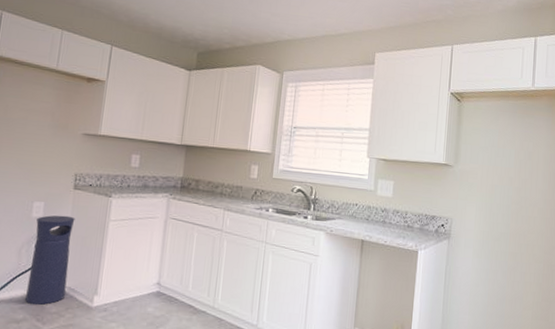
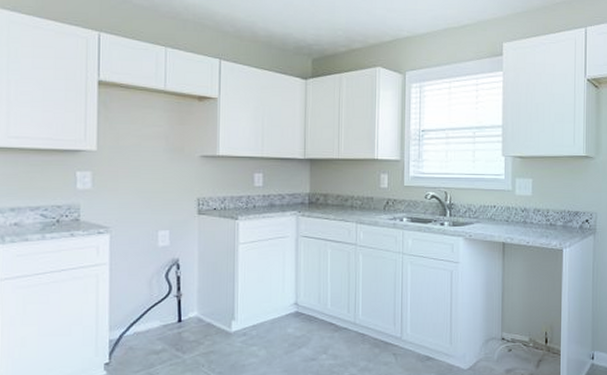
trash can: present [25,215,75,306] -> none [162,242,203,335]

